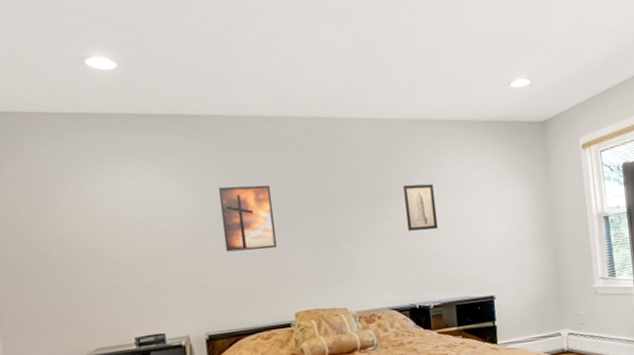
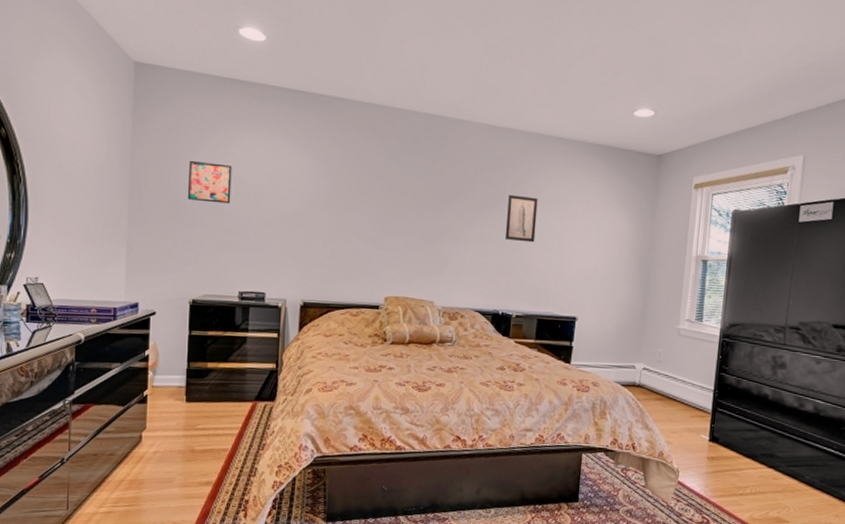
wall art: none [54,205,109,250] -> present [188,160,232,204]
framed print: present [218,185,277,252] -> none [332,167,384,233]

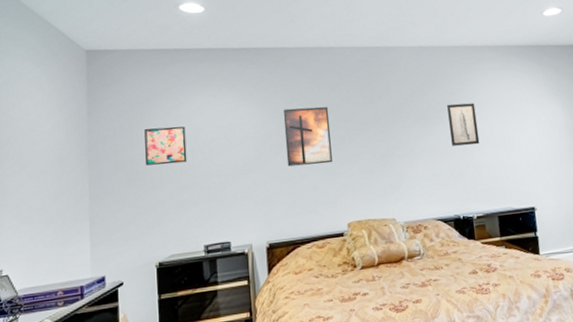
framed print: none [332,167,384,233] -> present [283,107,332,167]

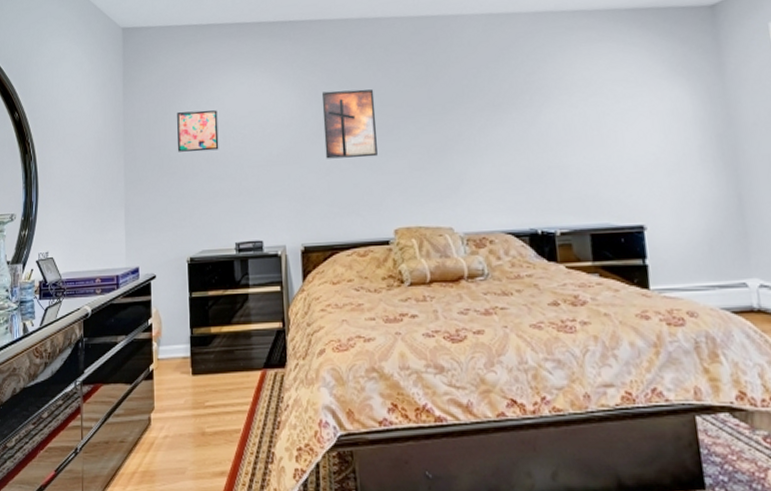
wall art: present [447,103,480,146] -> none [523,85,567,141]

